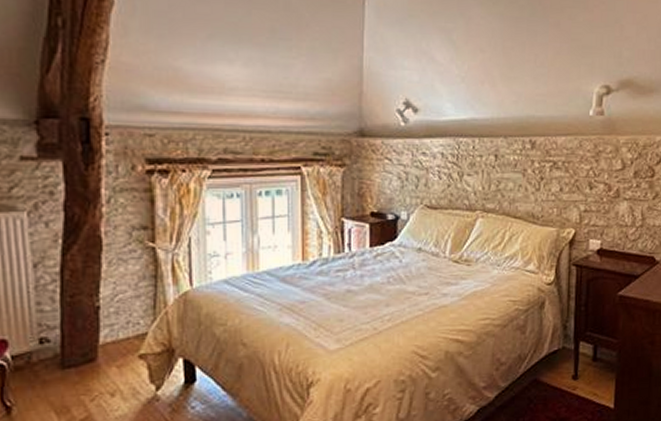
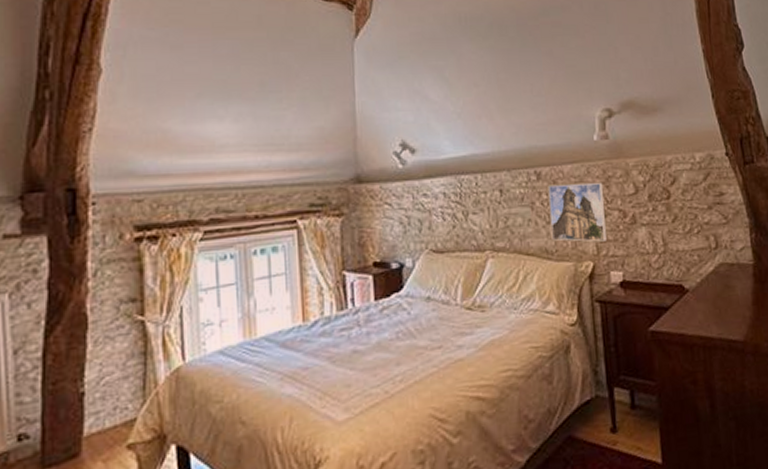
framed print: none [539,154,593,212] -> present [547,183,607,242]

